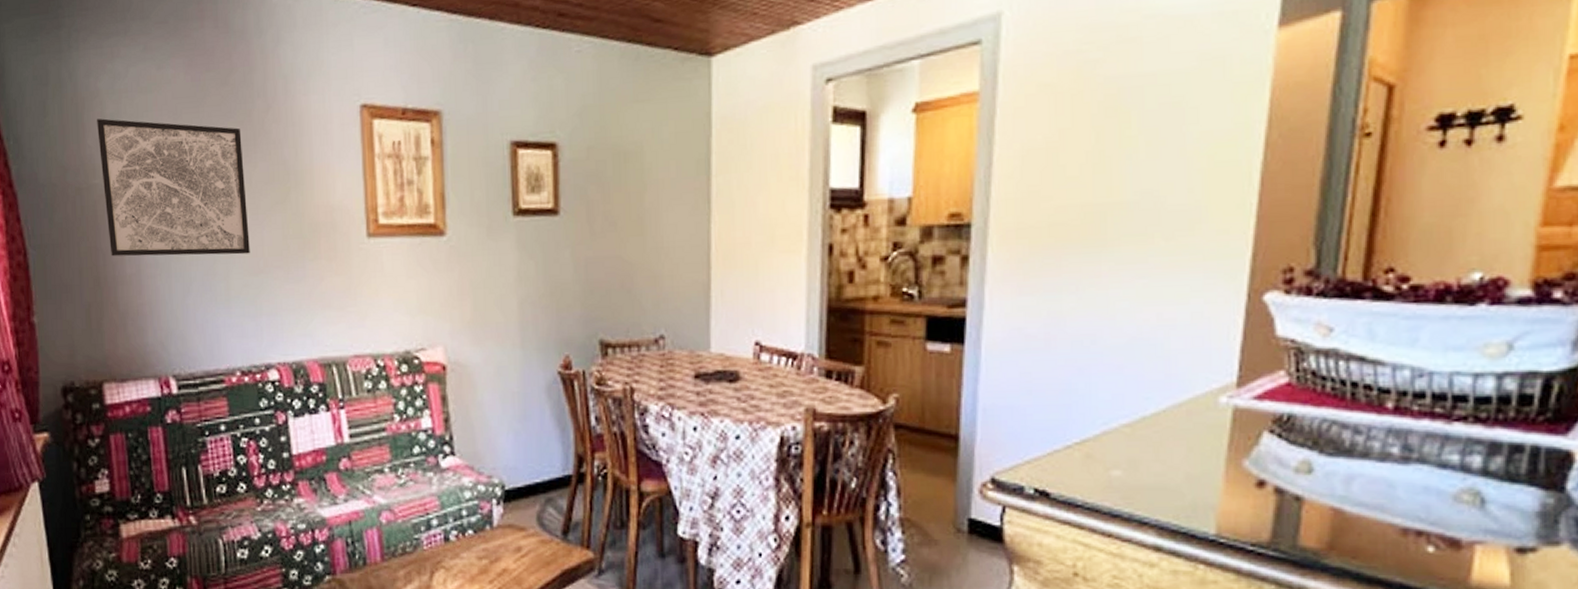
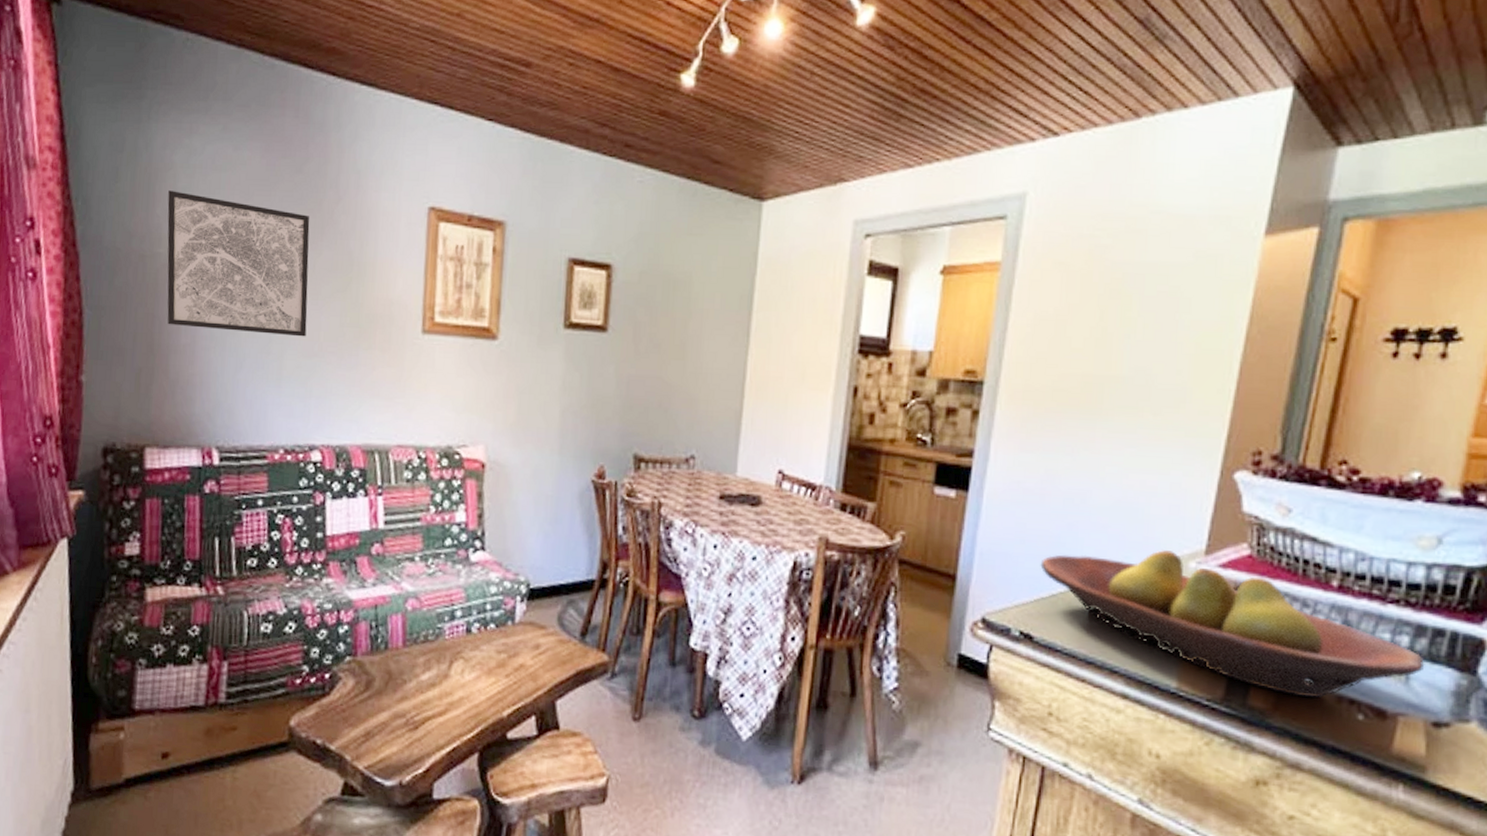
fruit bowl: none [1051,386,1503,532] -> present [1040,550,1425,698]

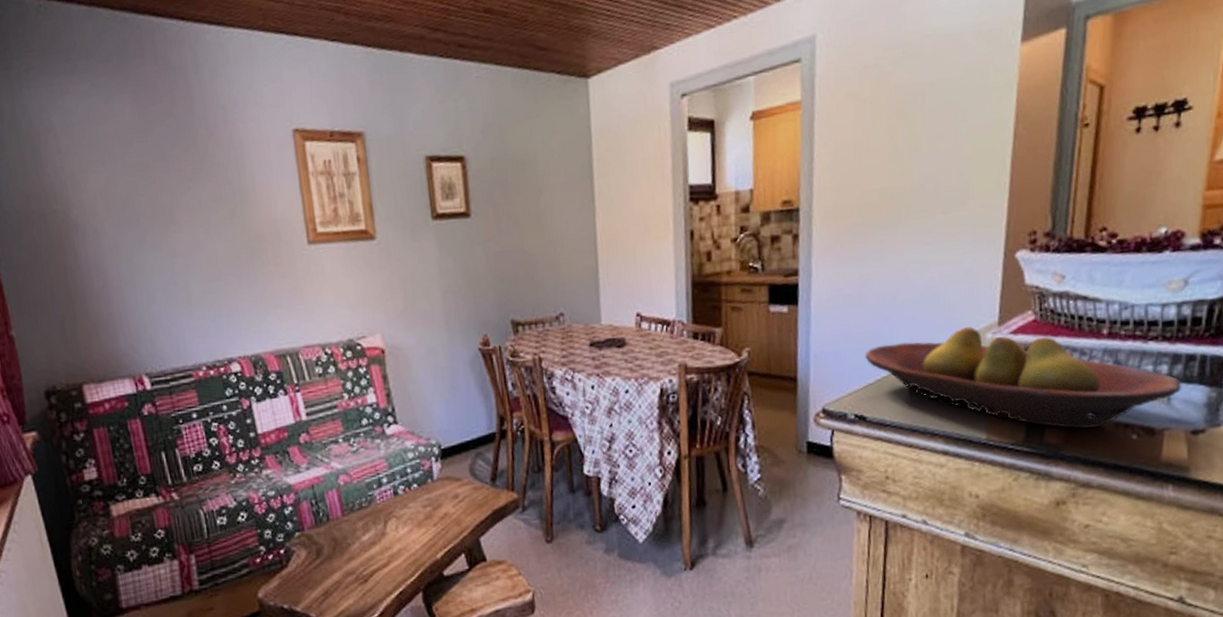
wall art: present [167,190,310,337] -> none [53,150,206,273]

